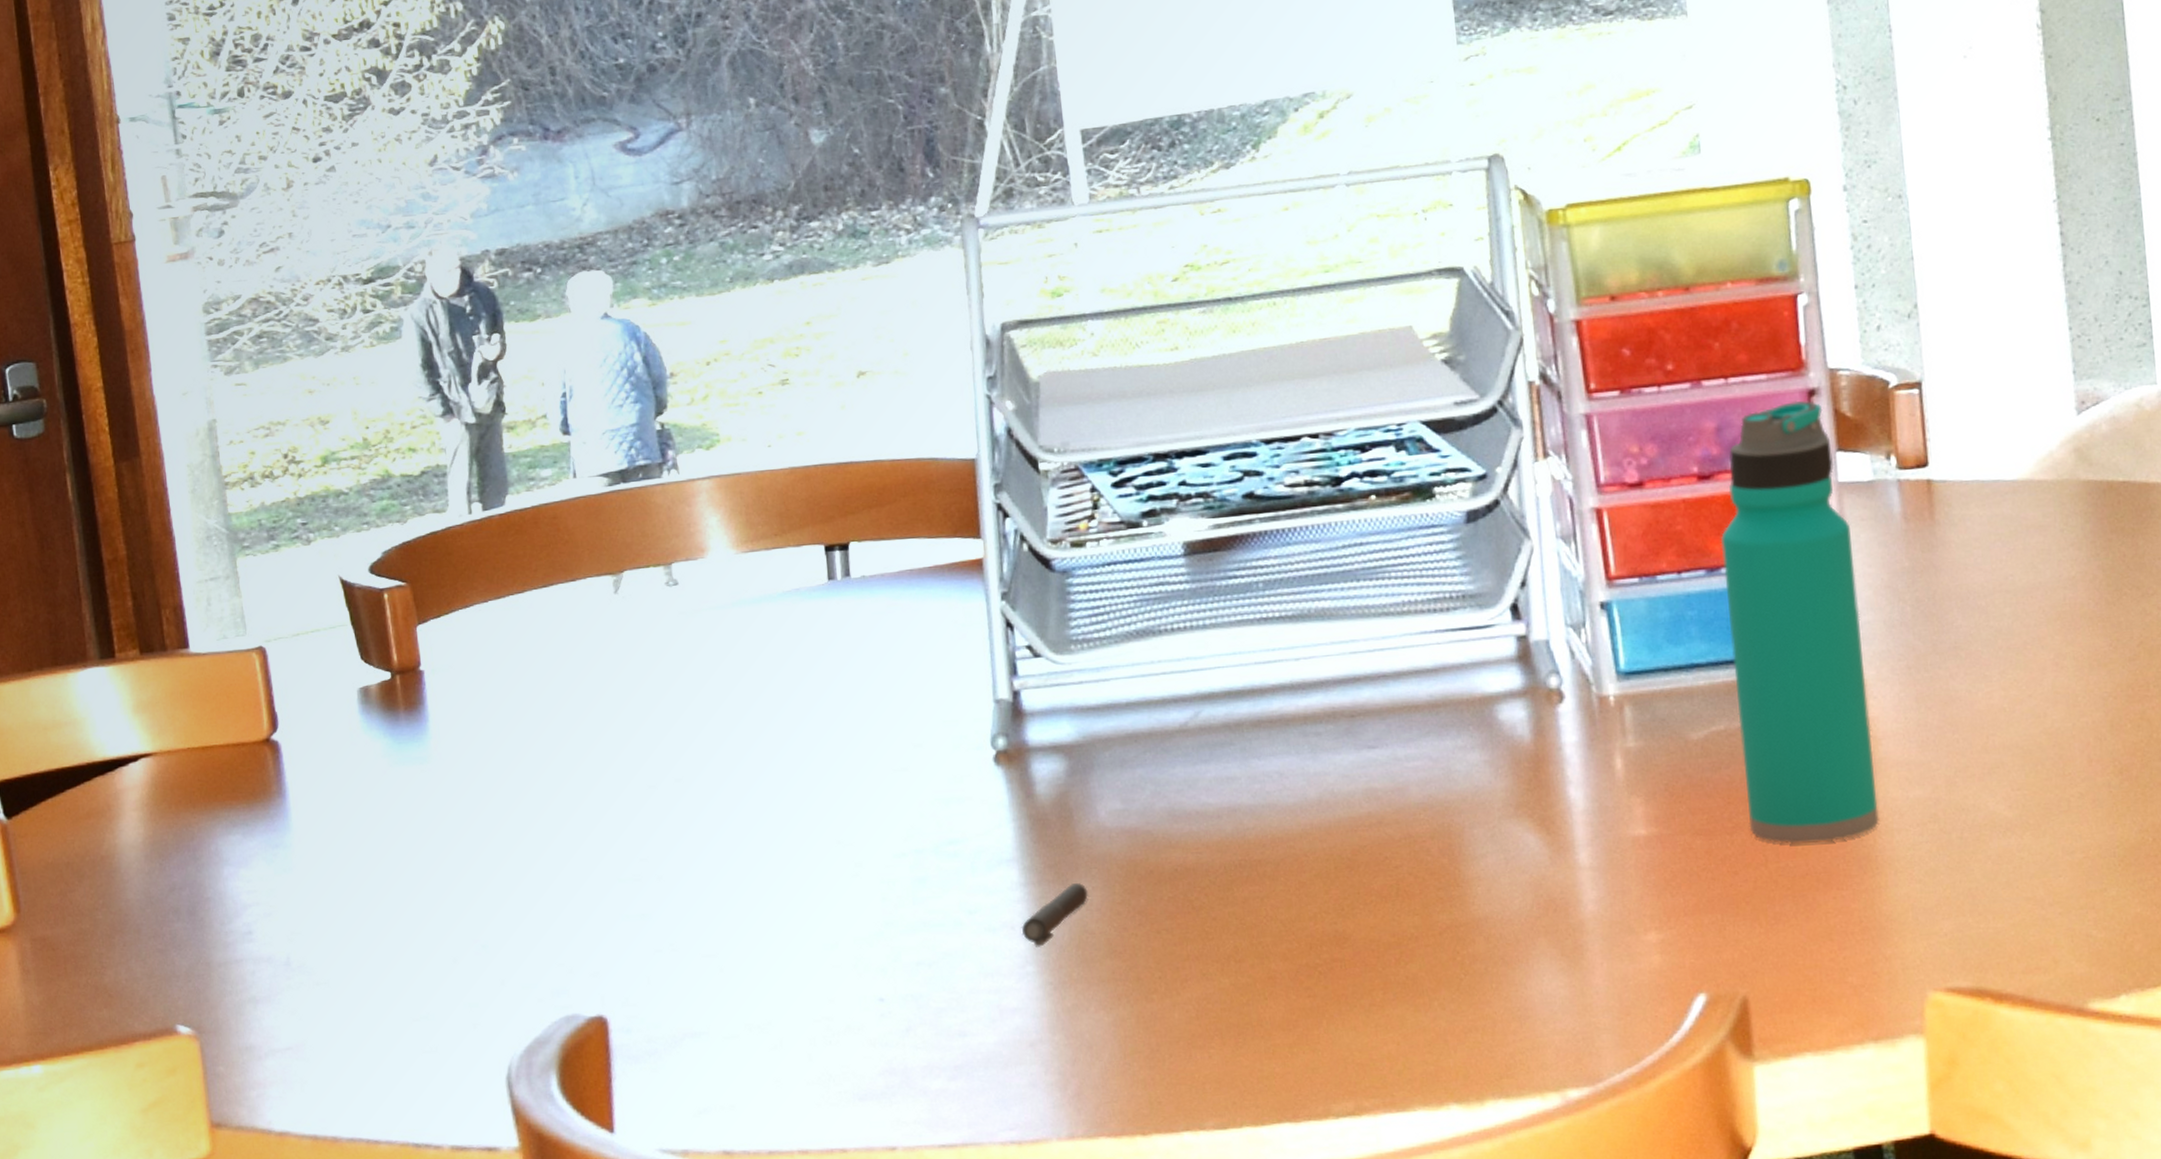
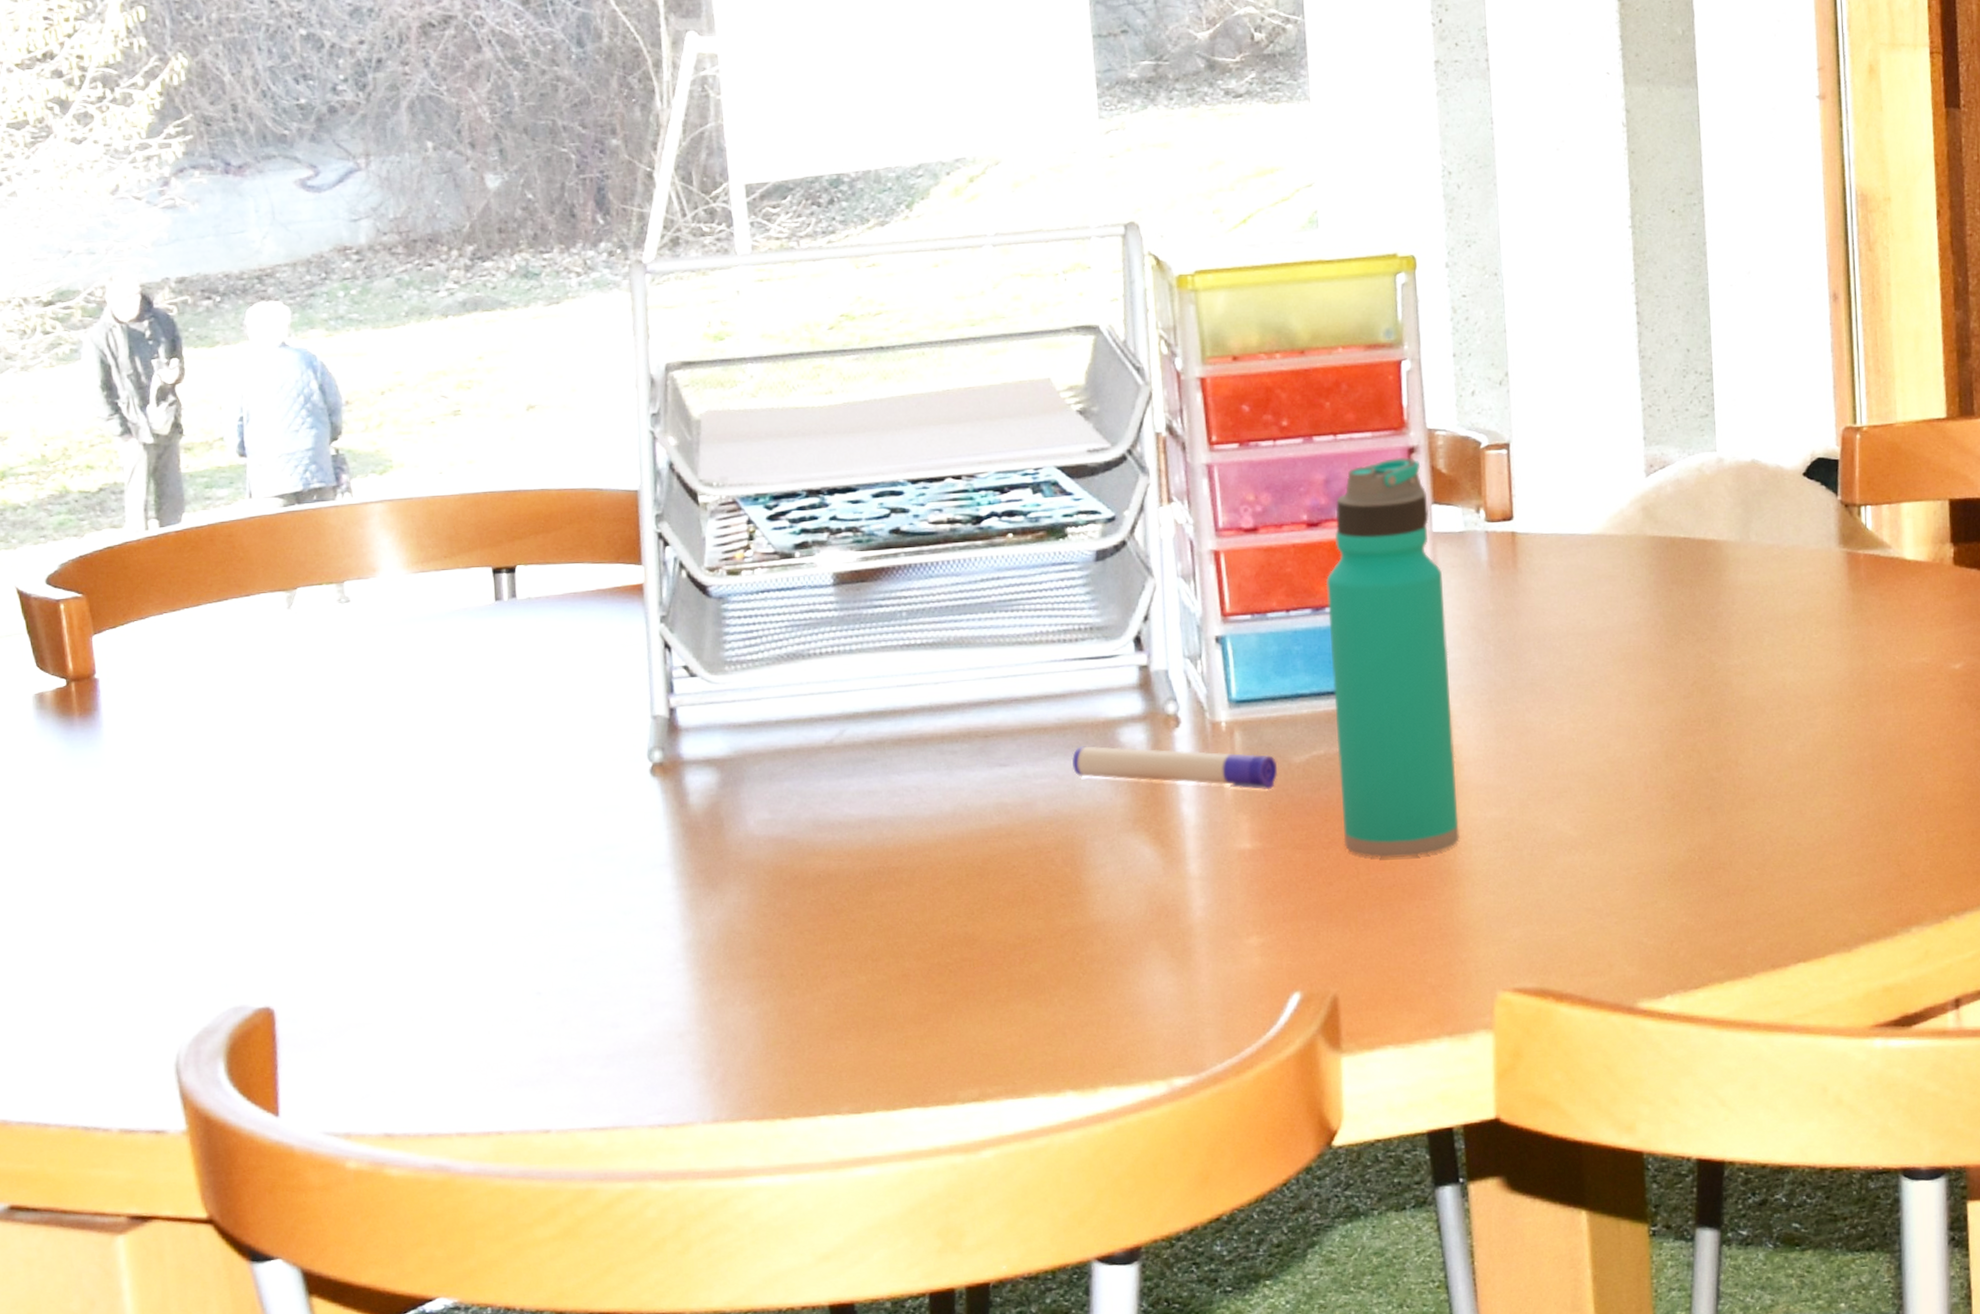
pen: present [1021,883,1089,947] -> none [672,887,737,946]
marker pen: none [1447,725,1674,770] -> present [1072,746,1278,790]

